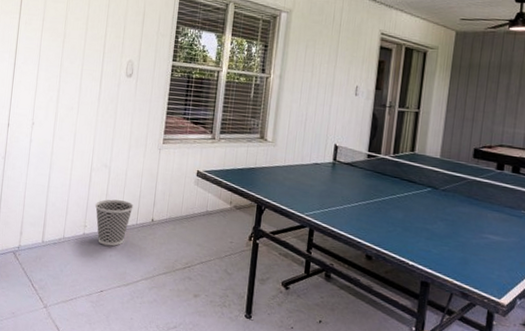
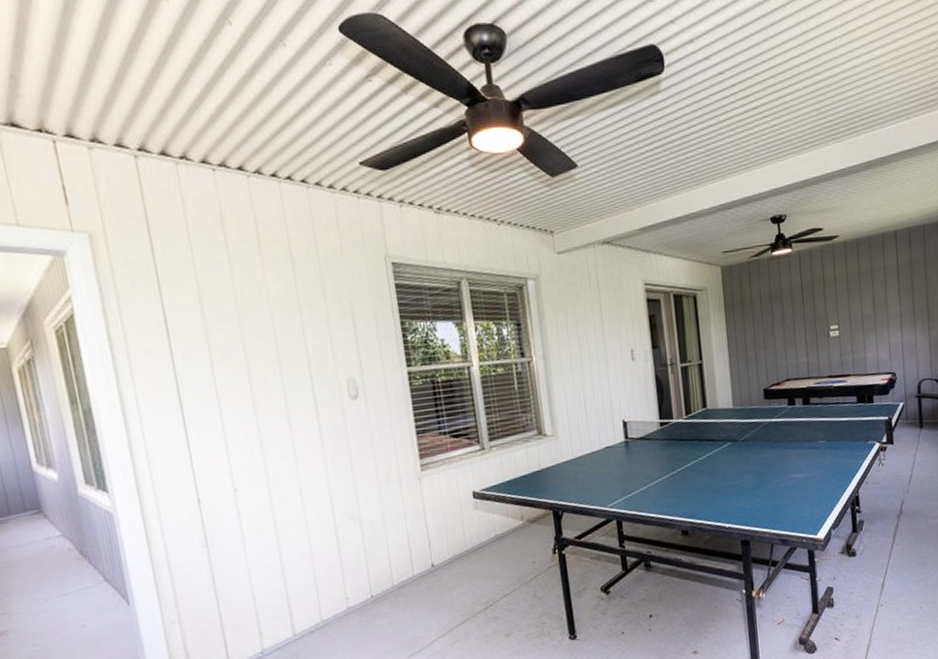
wastebasket: present [95,199,134,246] -> none [352,552,404,614]

